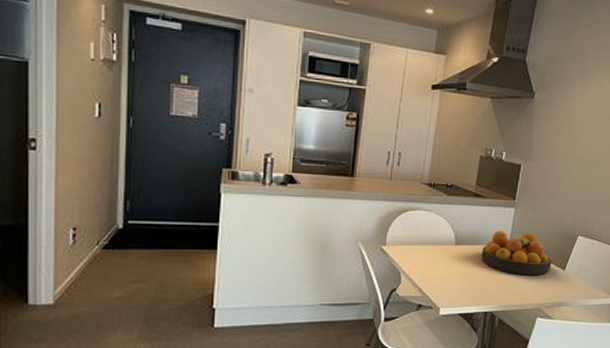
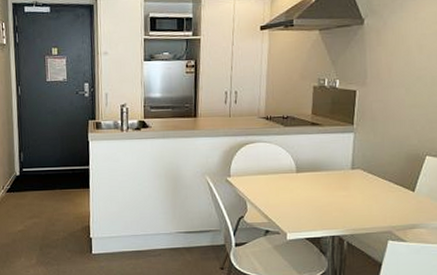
fruit bowl: present [481,231,552,276] -> none [323,156,400,199]

